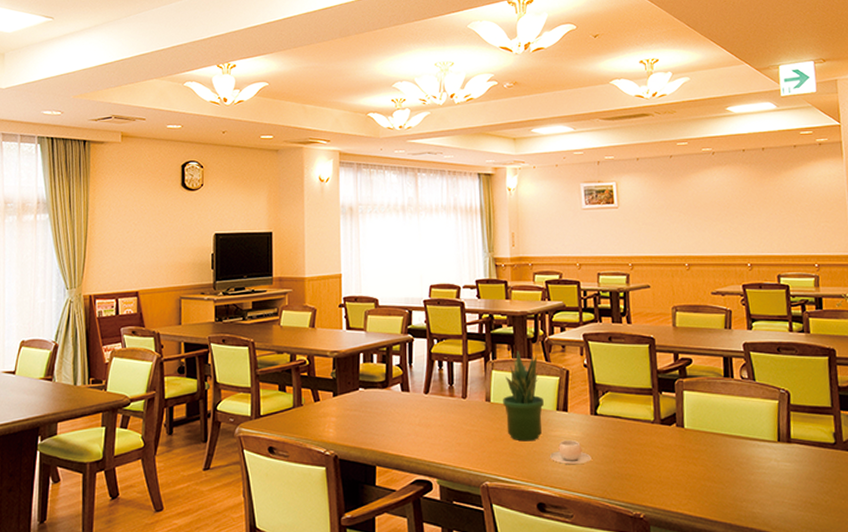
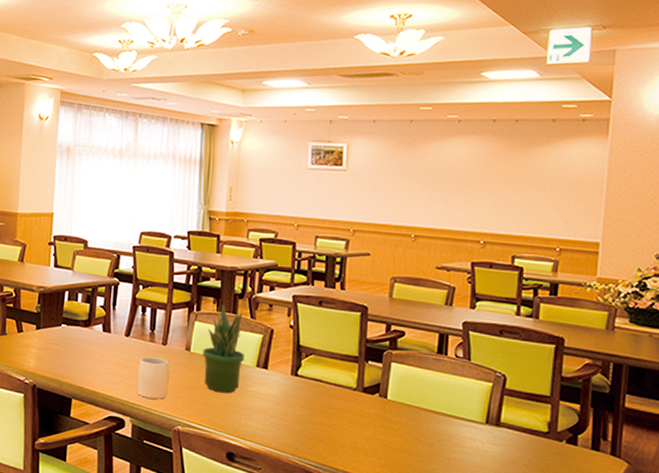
mug: none [440,412,473,456] -> present [137,356,170,399]
teacup: present [549,439,592,465] -> none [244,396,287,421]

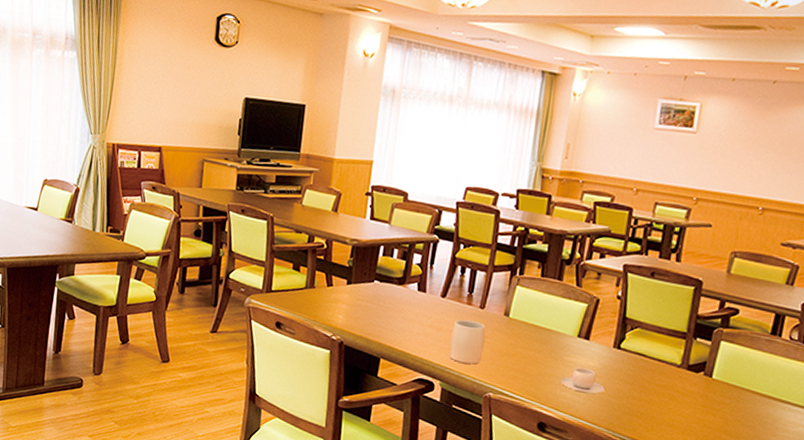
planter: present [203,305,244,393] -> none [520,270,569,362]
teacup: none [244,396,287,421] -> present [560,367,605,394]

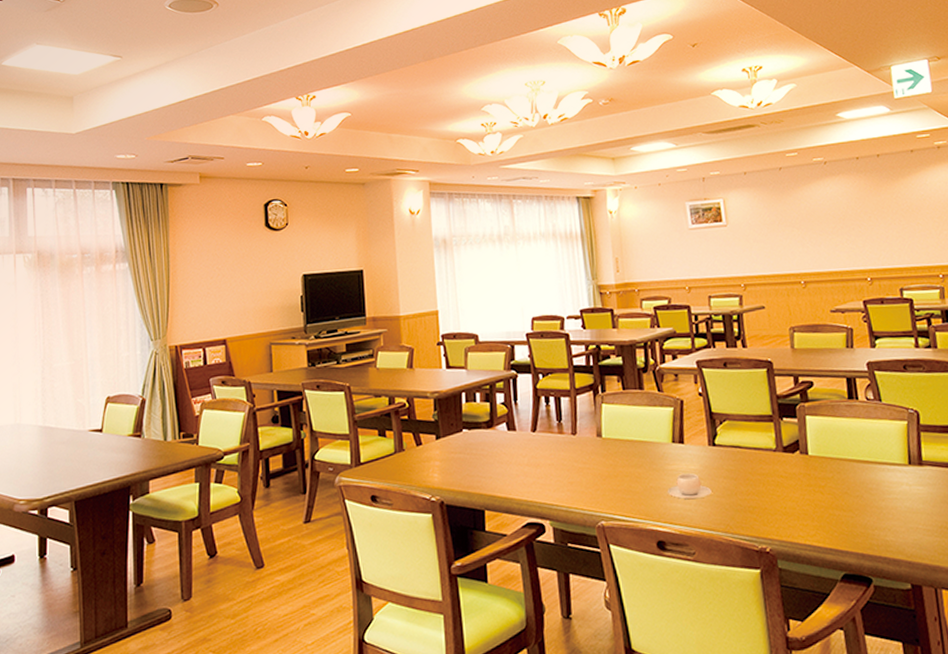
mug: present [449,319,486,365] -> none [550,449,585,496]

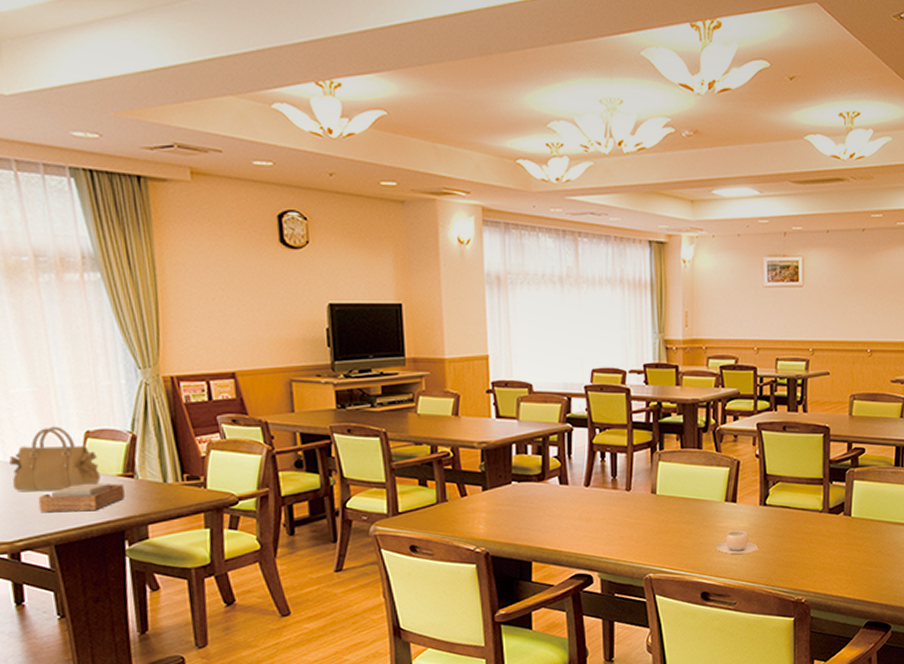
shoulder bag: none [47,394,115,452] -> present [9,426,101,492]
napkin holder: none [66,443,133,472] -> present [38,483,125,513]

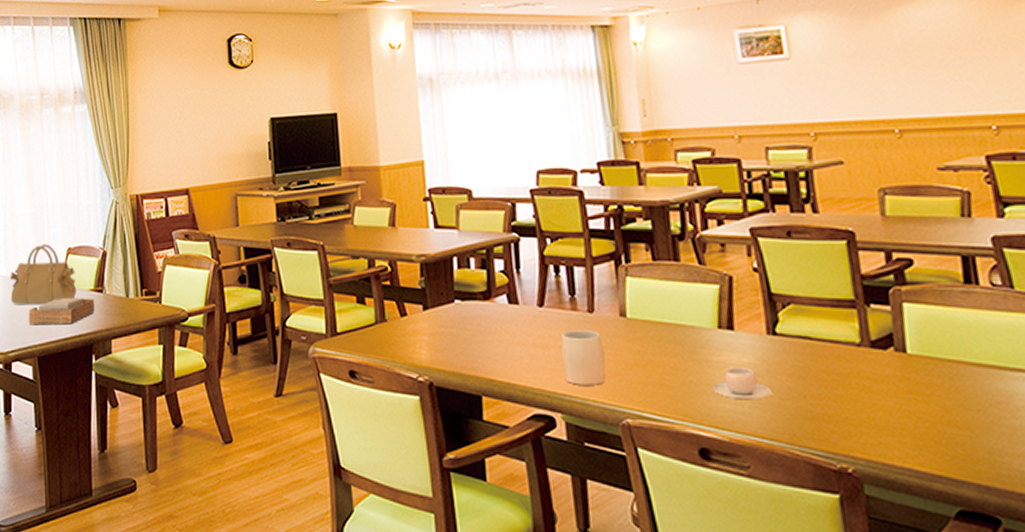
mug: none [602,505,637,549] -> present [560,330,606,385]

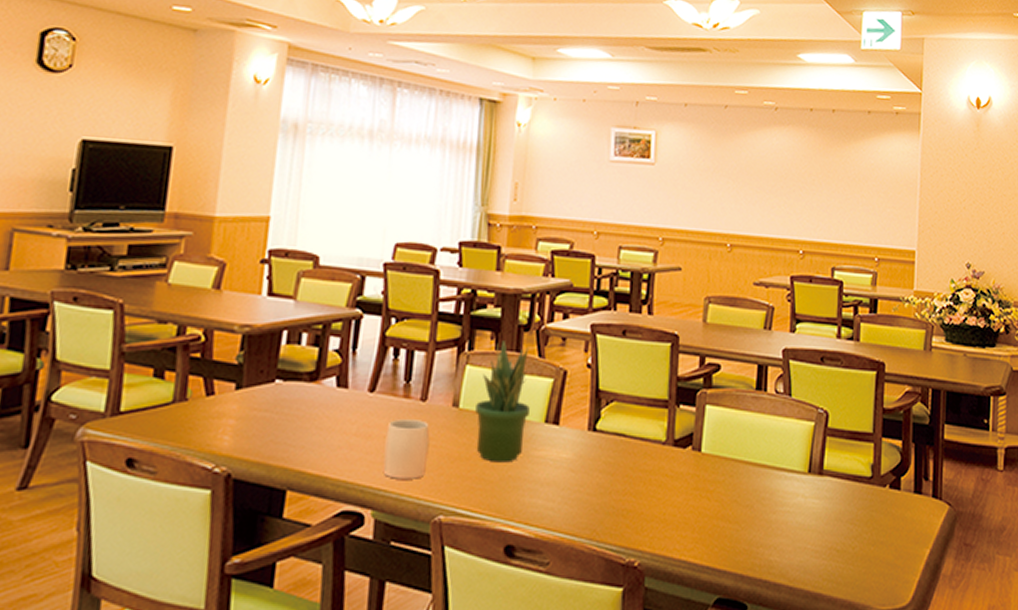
planter: none [643,251,700,368] -> present [475,341,530,463]
teacup: present [711,366,772,400] -> none [528,462,582,496]

